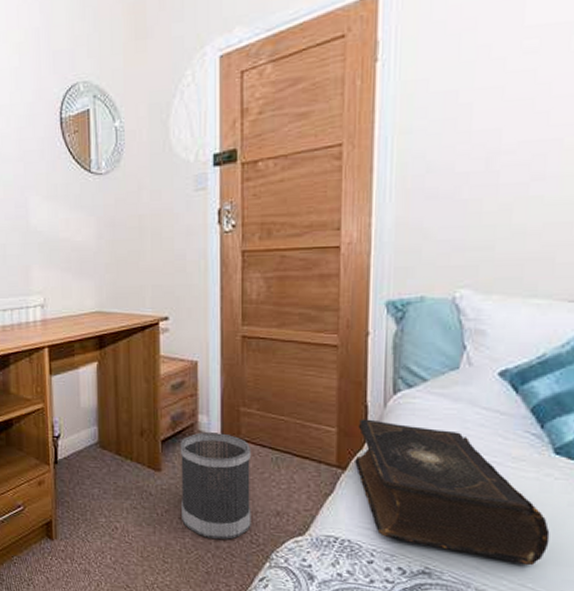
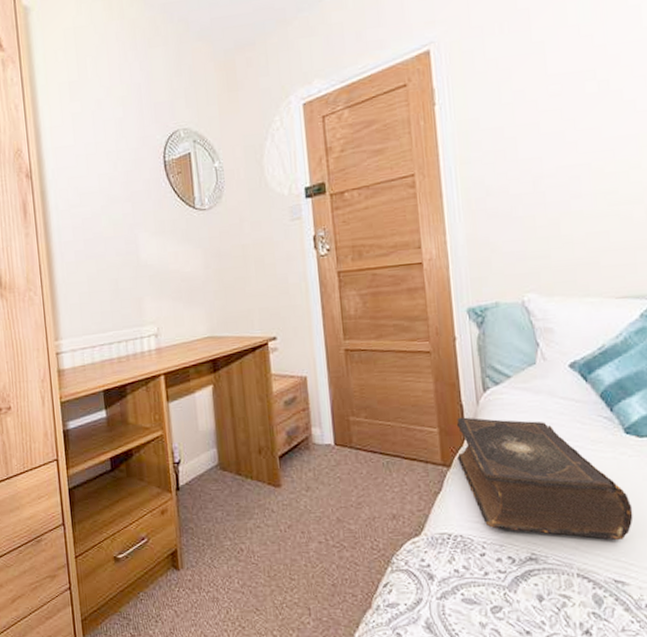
wastebasket: present [180,432,252,540] -> none [296,443,371,549]

